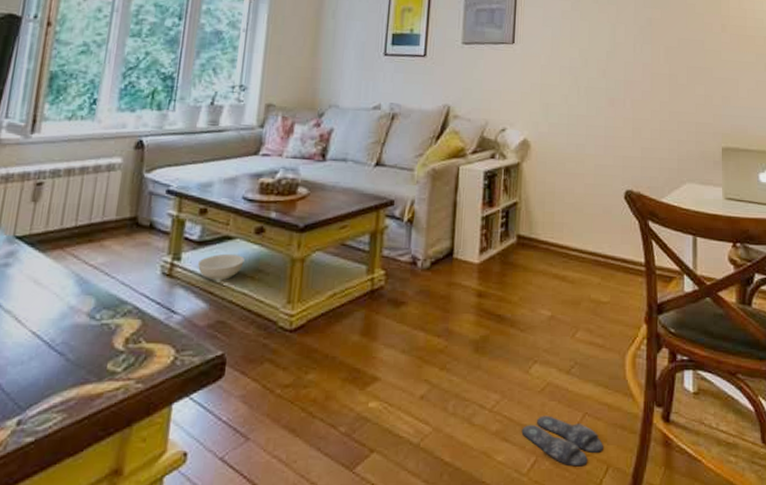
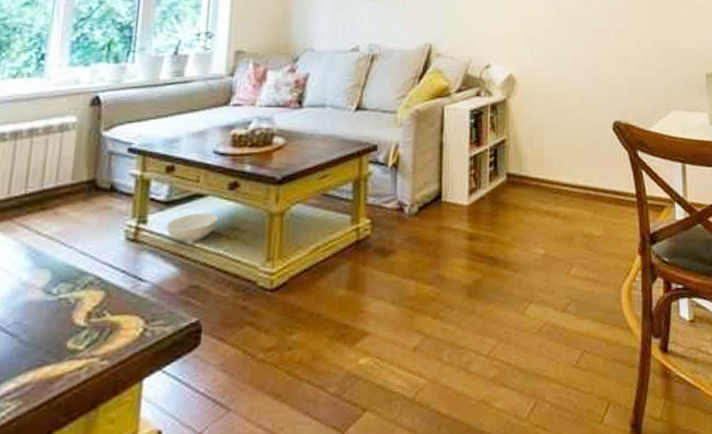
slippers: present [521,415,603,467] -> none [520,356,603,407]

